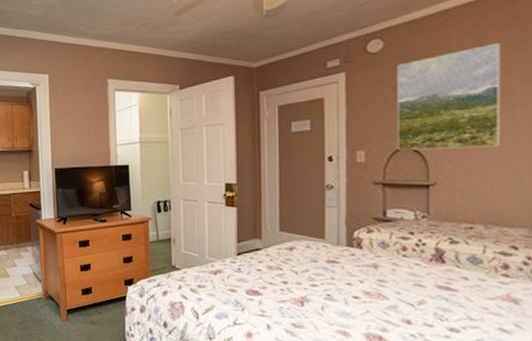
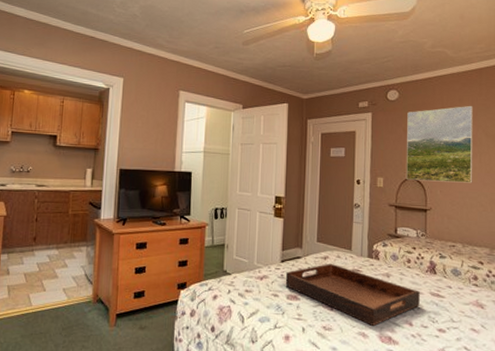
serving tray: none [243,254,421,324] -> present [285,263,420,326]

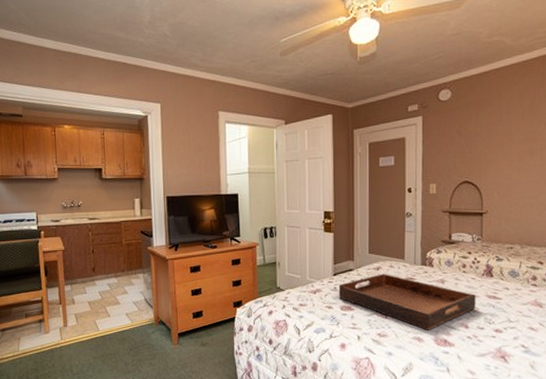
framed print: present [405,105,473,183] -> none [460,98,534,185]

